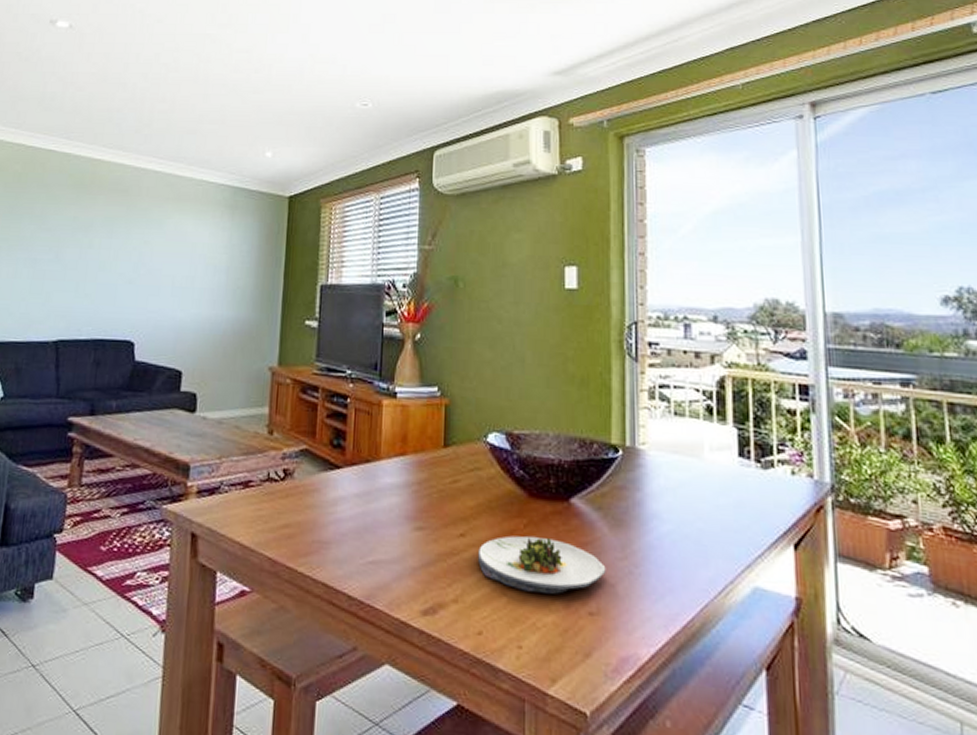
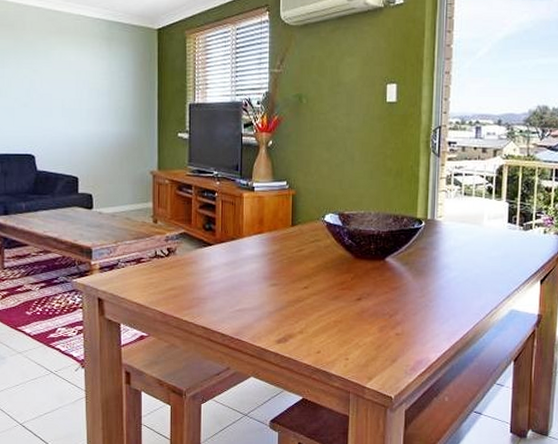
salad plate: present [478,535,606,595] -> none [318,285,409,324]

